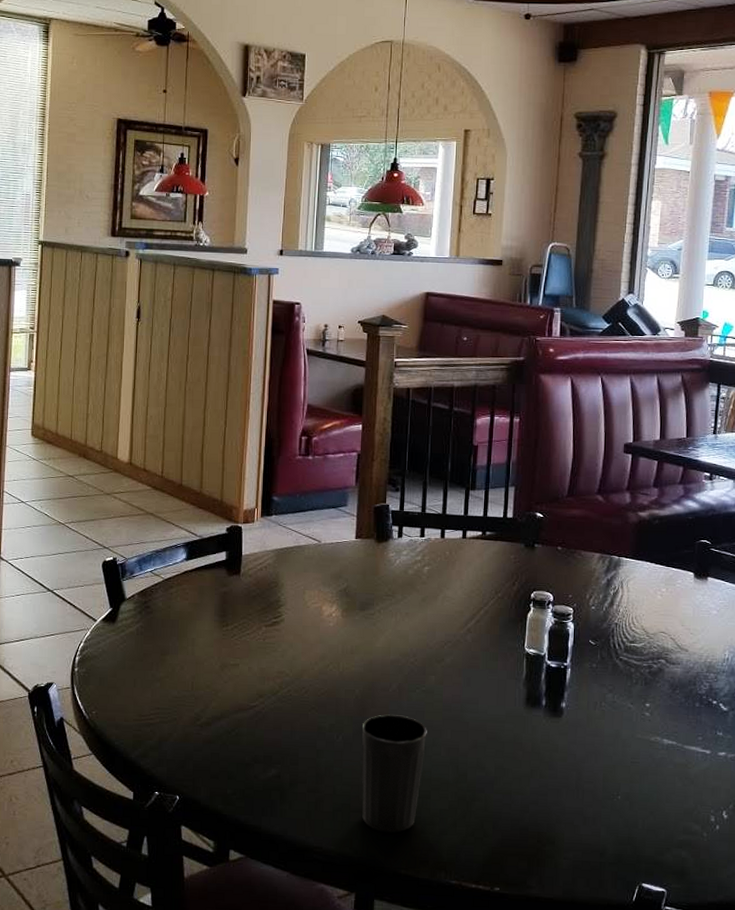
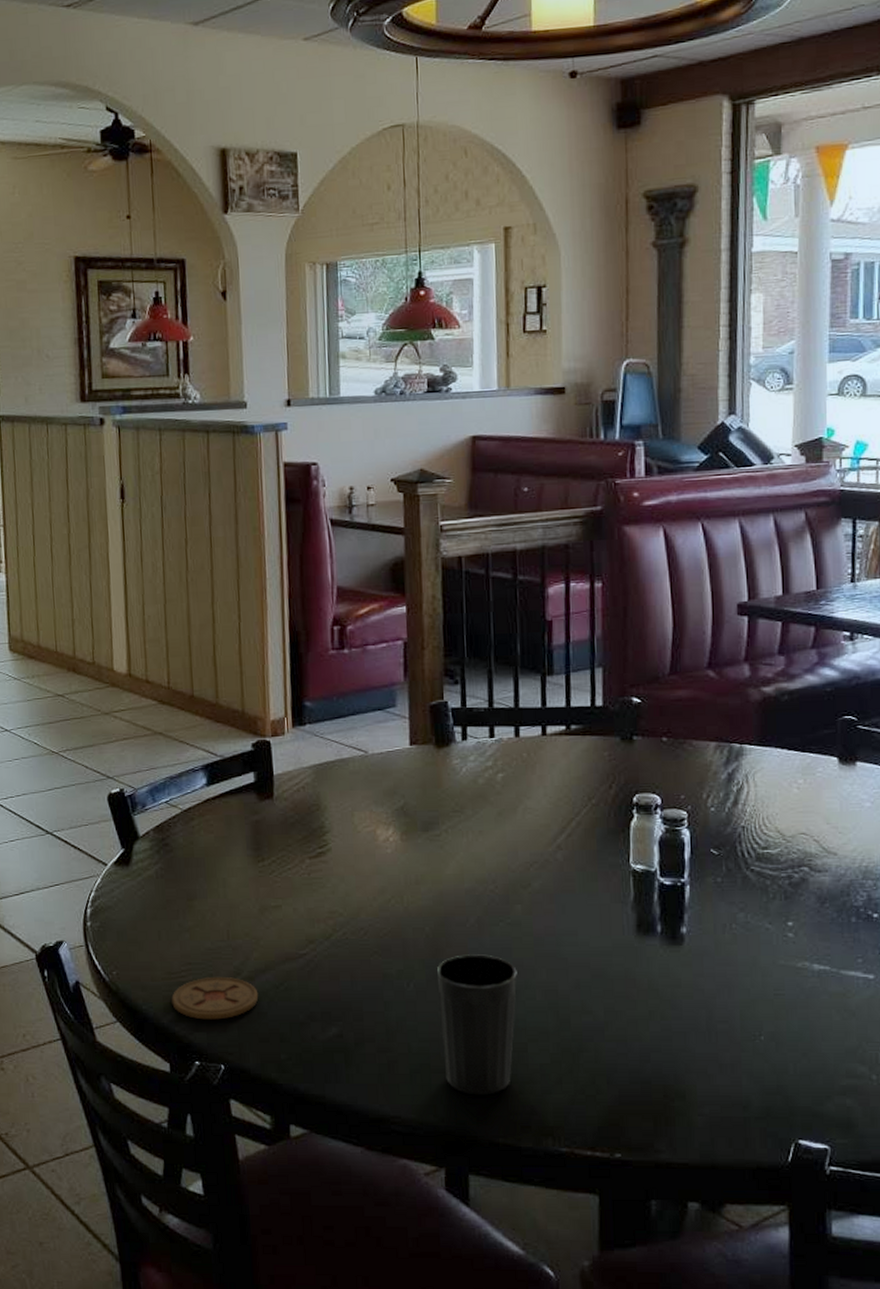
coaster: none [140,720,213,757] -> present [171,976,259,1020]

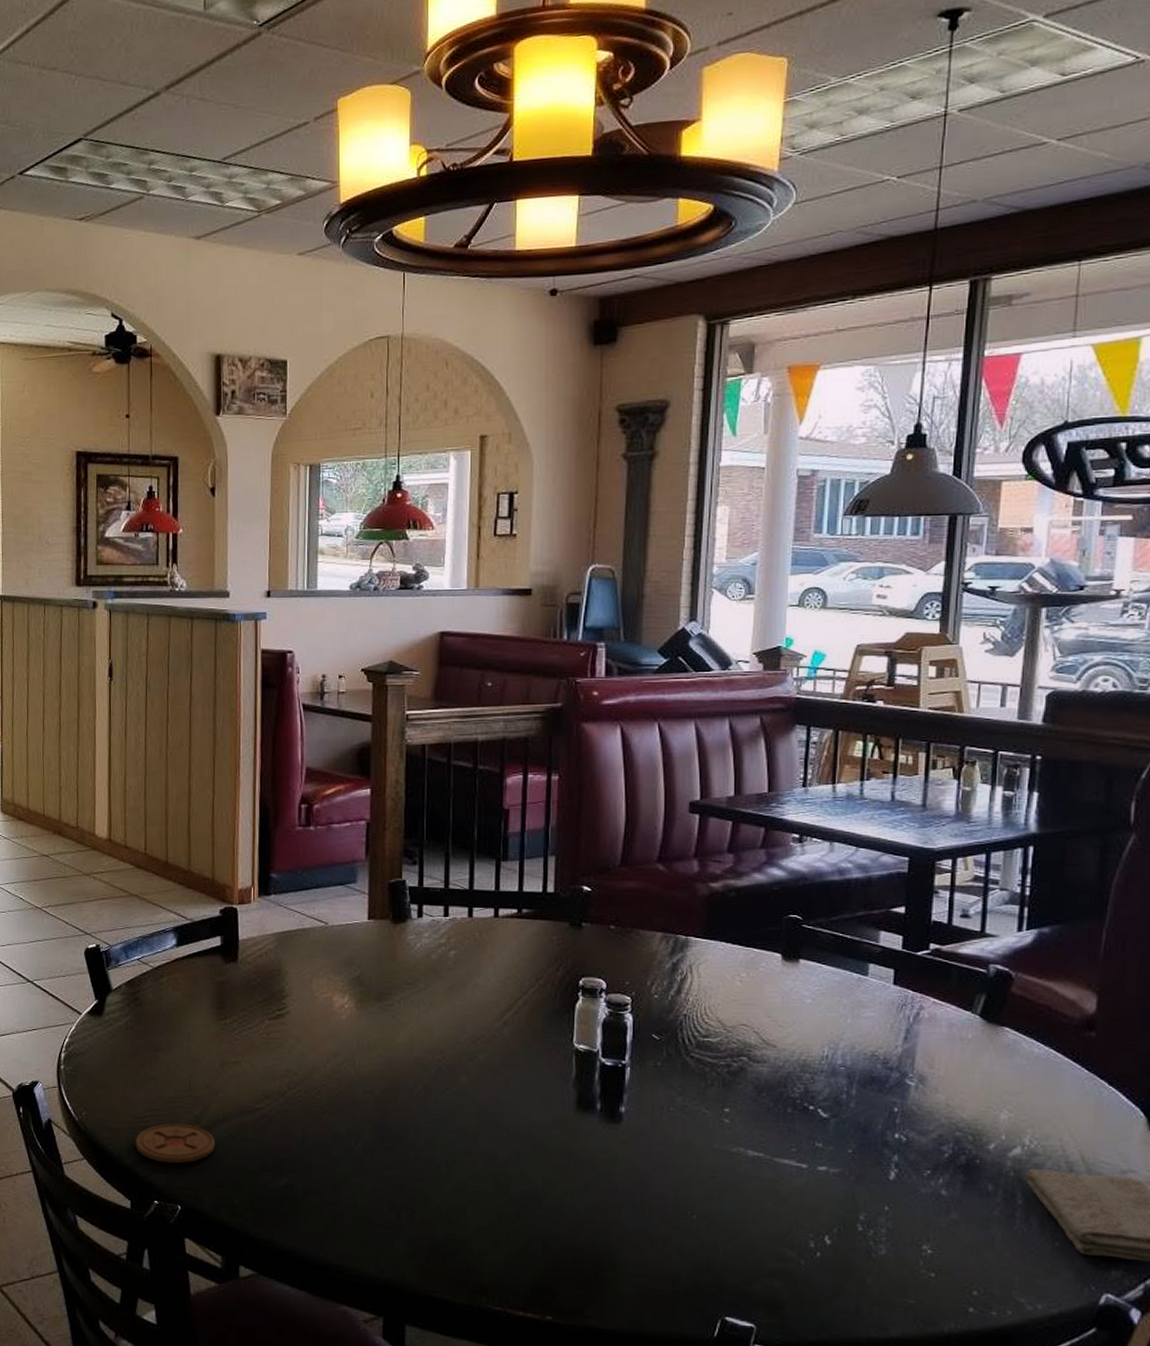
cup: present [437,954,517,1094] -> none [384,1118,460,1252]

